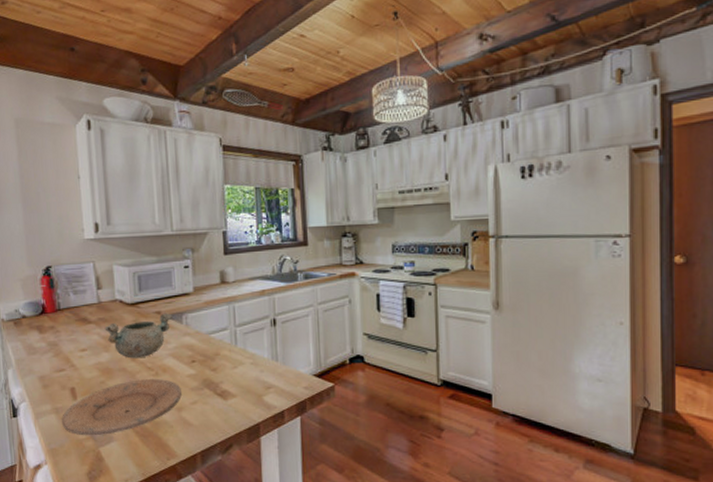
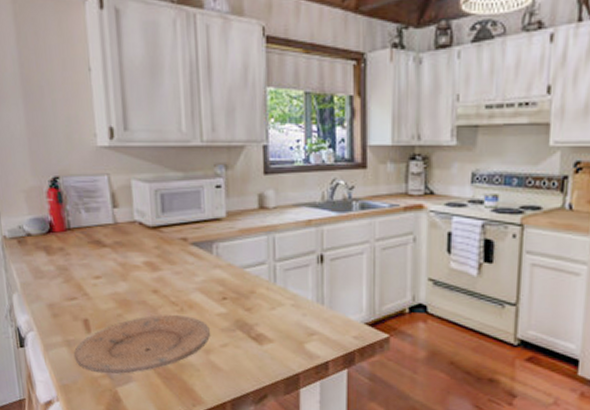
decorative bowl: present [104,313,172,359] -> none [121,240,201,291]

